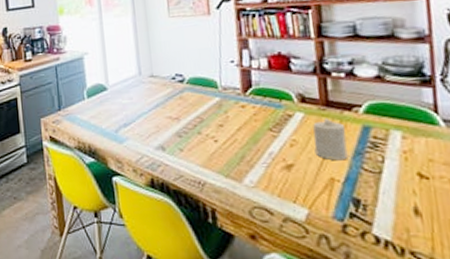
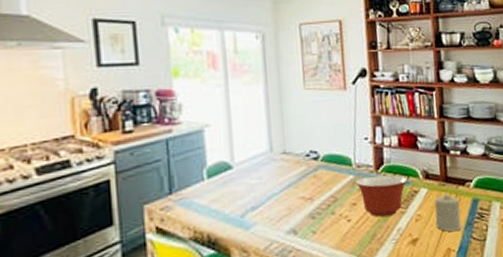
mixing bowl: none [221,98,280,140] -> present [355,175,408,217]

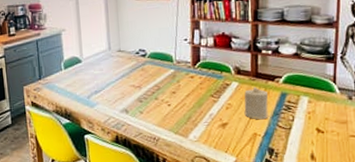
mixing bowl: present [355,175,408,217] -> none [175,70,221,104]

